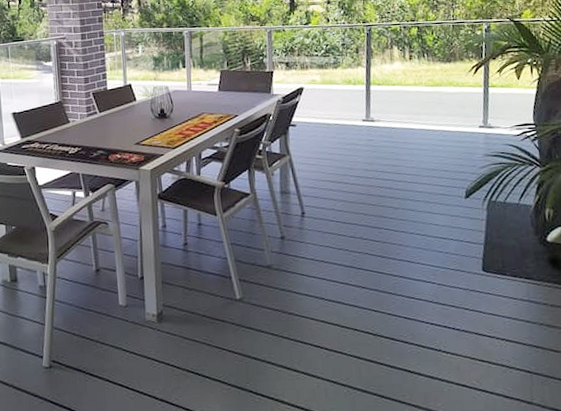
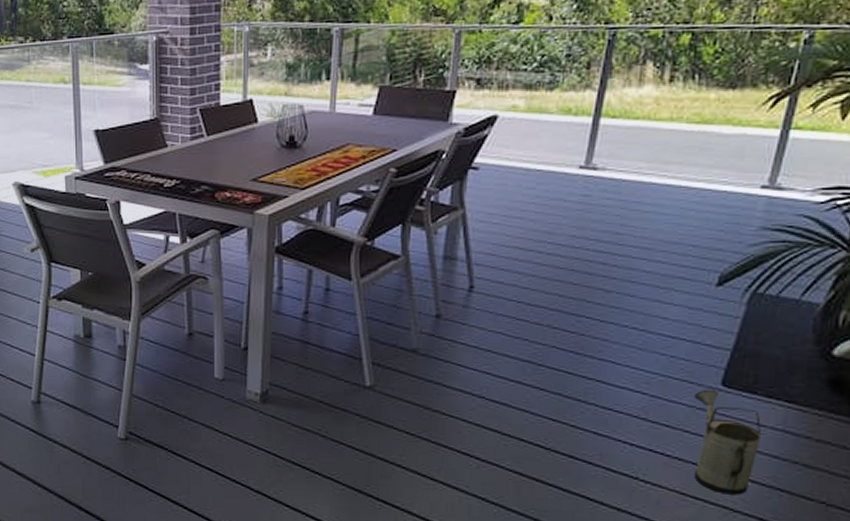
watering can: none [466,275,516,355] -> present [693,389,762,495]

